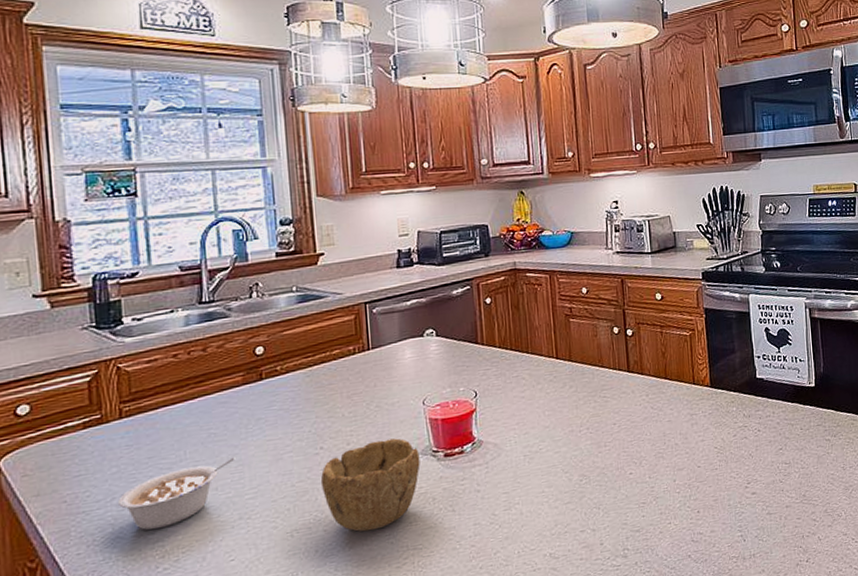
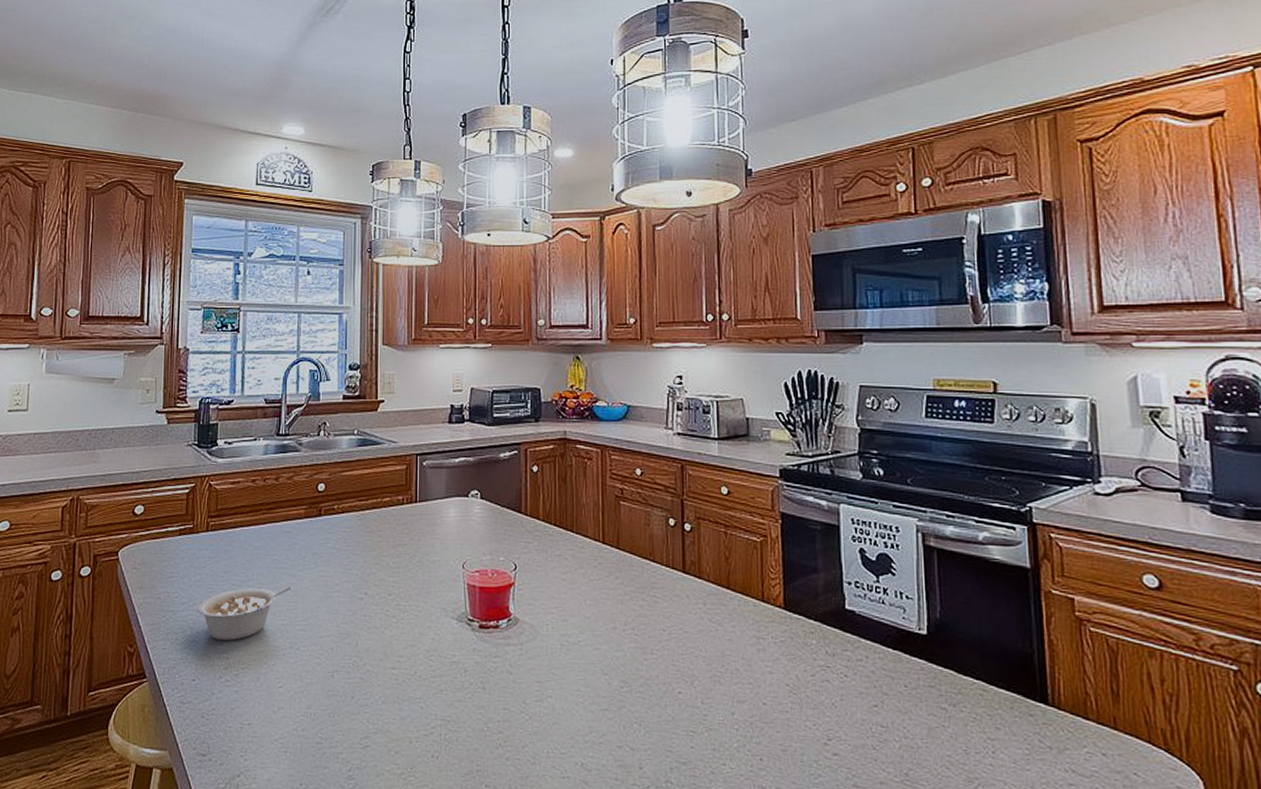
bowl: present [320,438,420,532] -> none [362,597,455,690]

